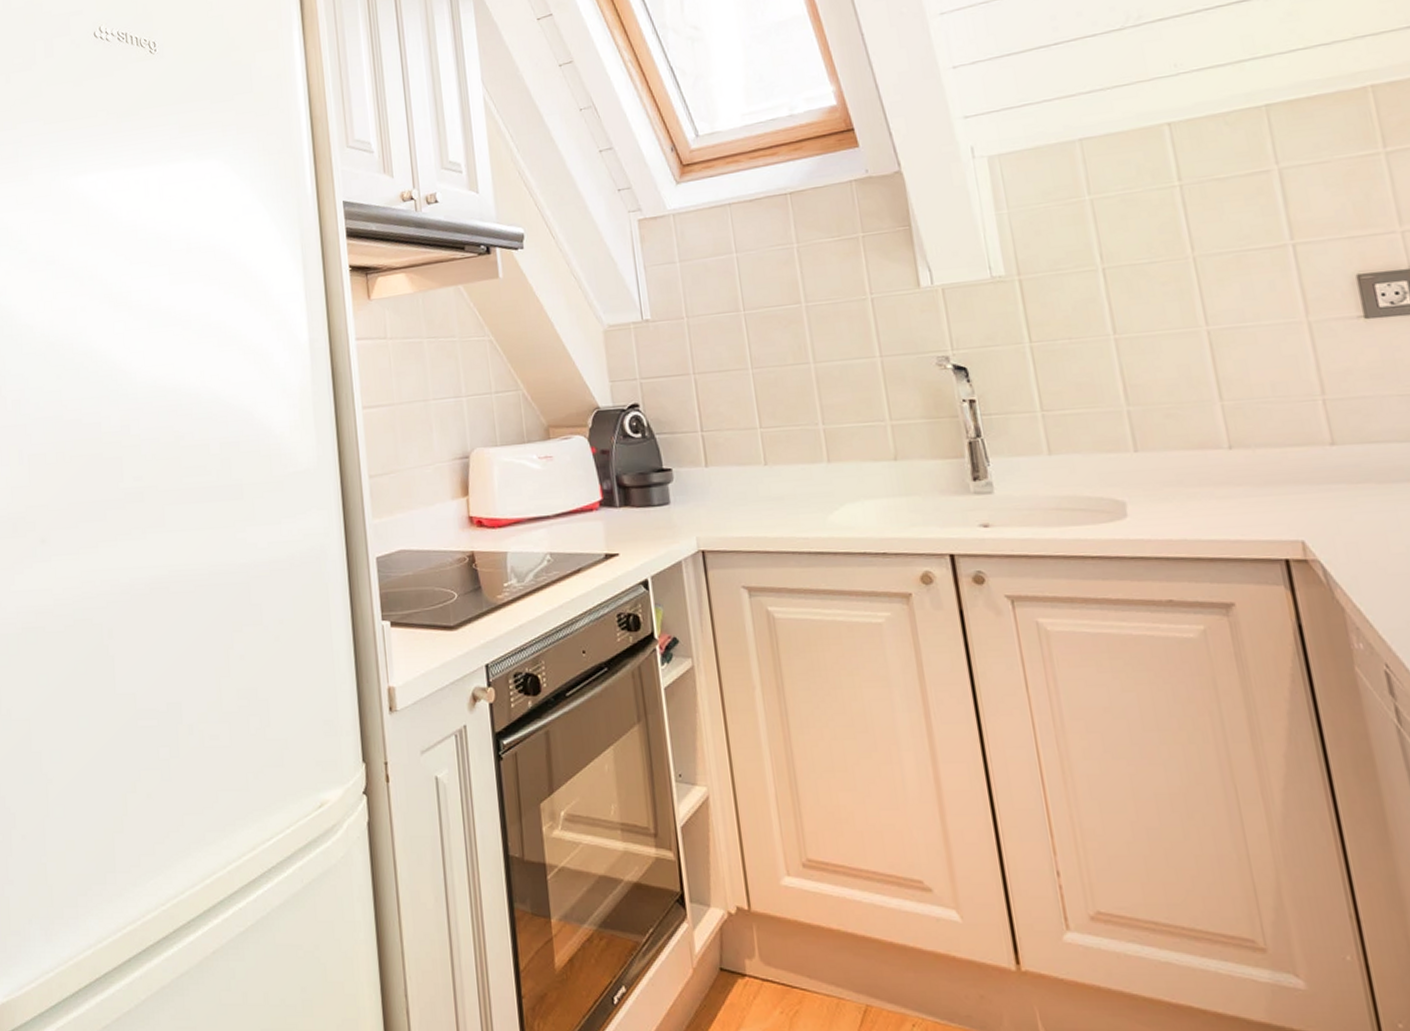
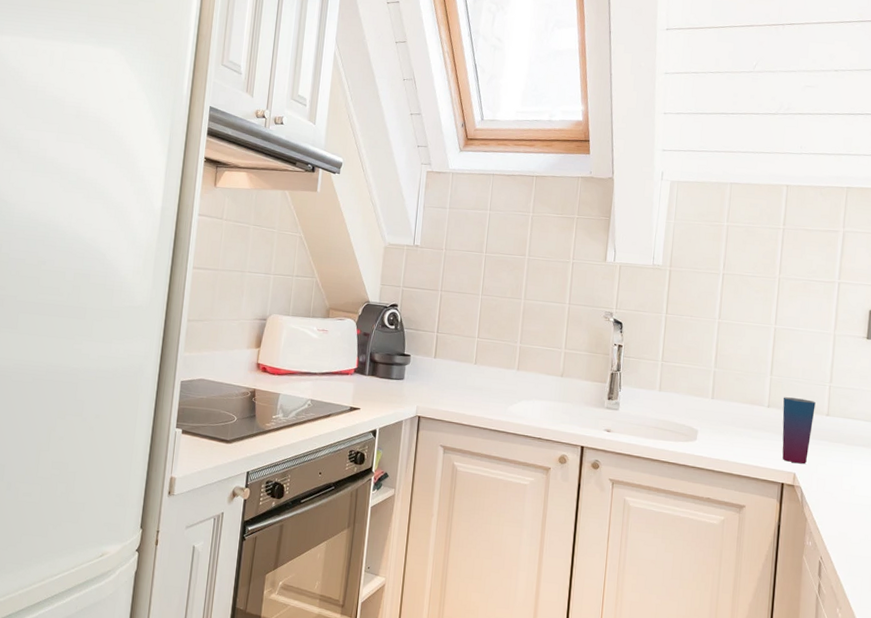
cup: none [1250,426,1318,526] -> present [782,397,816,464]

